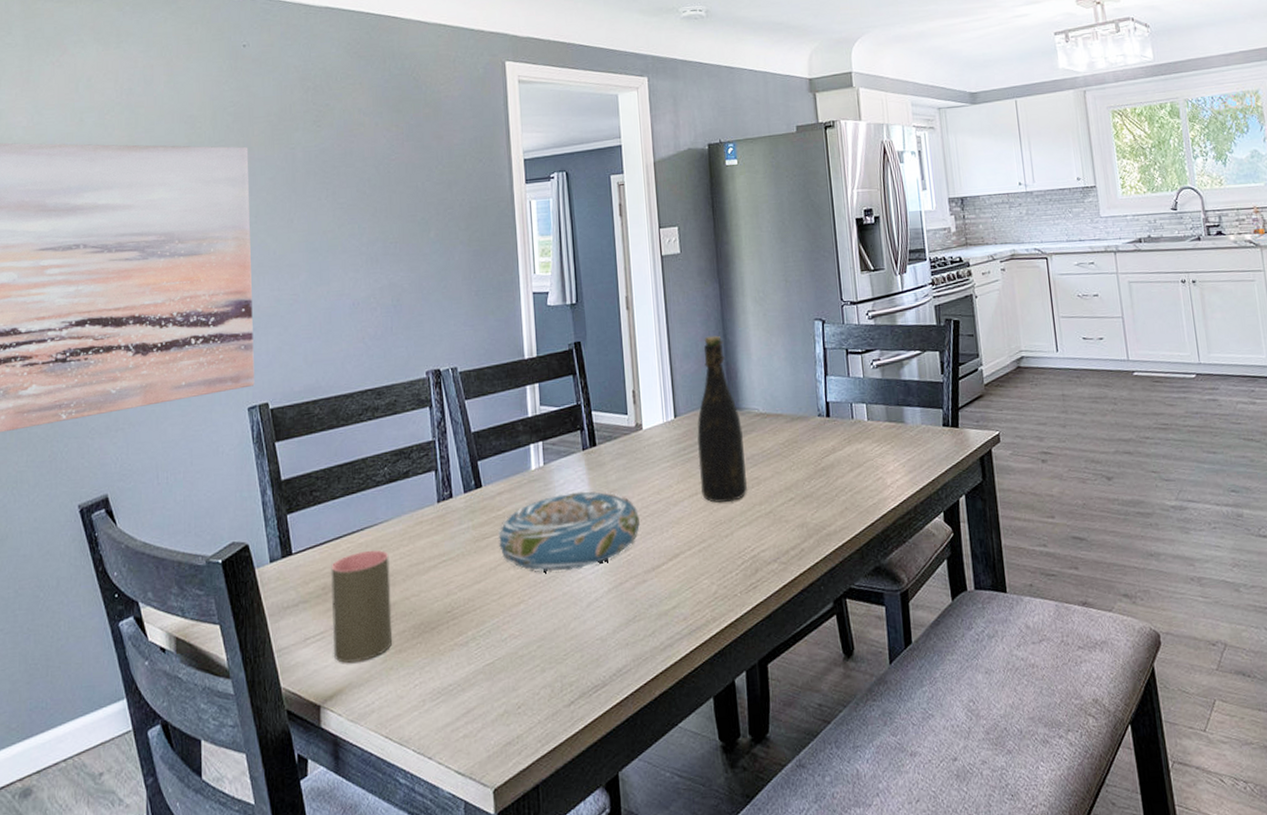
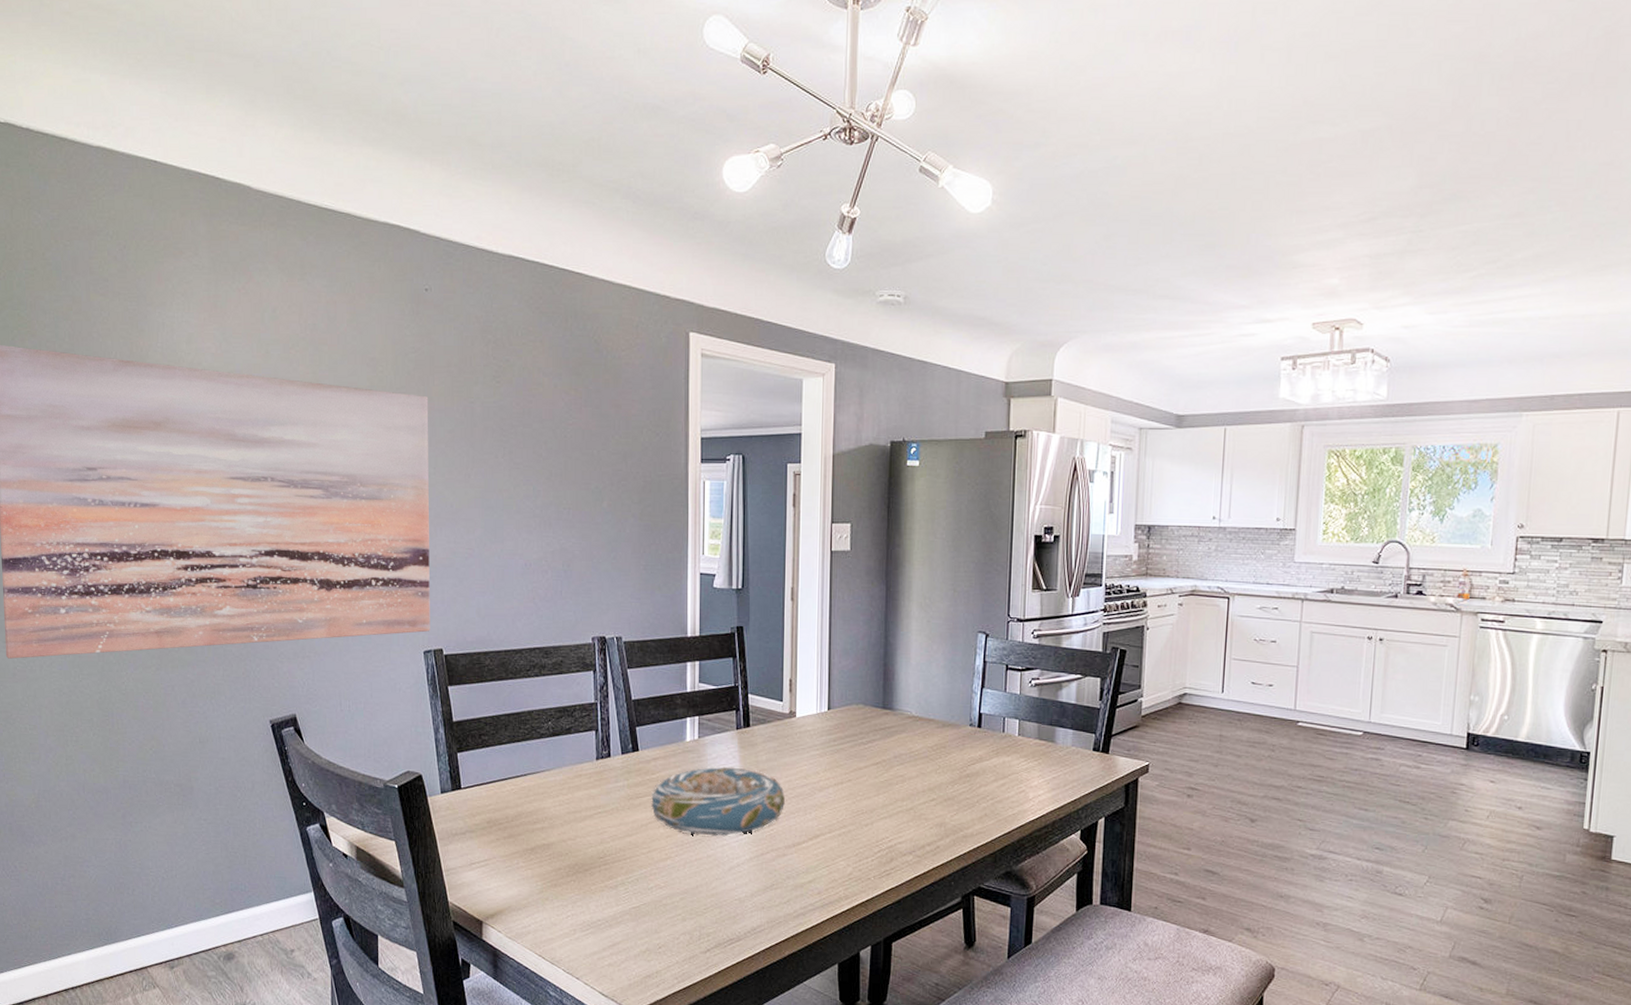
cup: present [331,550,393,663] -> none [495,794,549,889]
bottle: present [697,335,747,503] -> none [847,636,893,795]

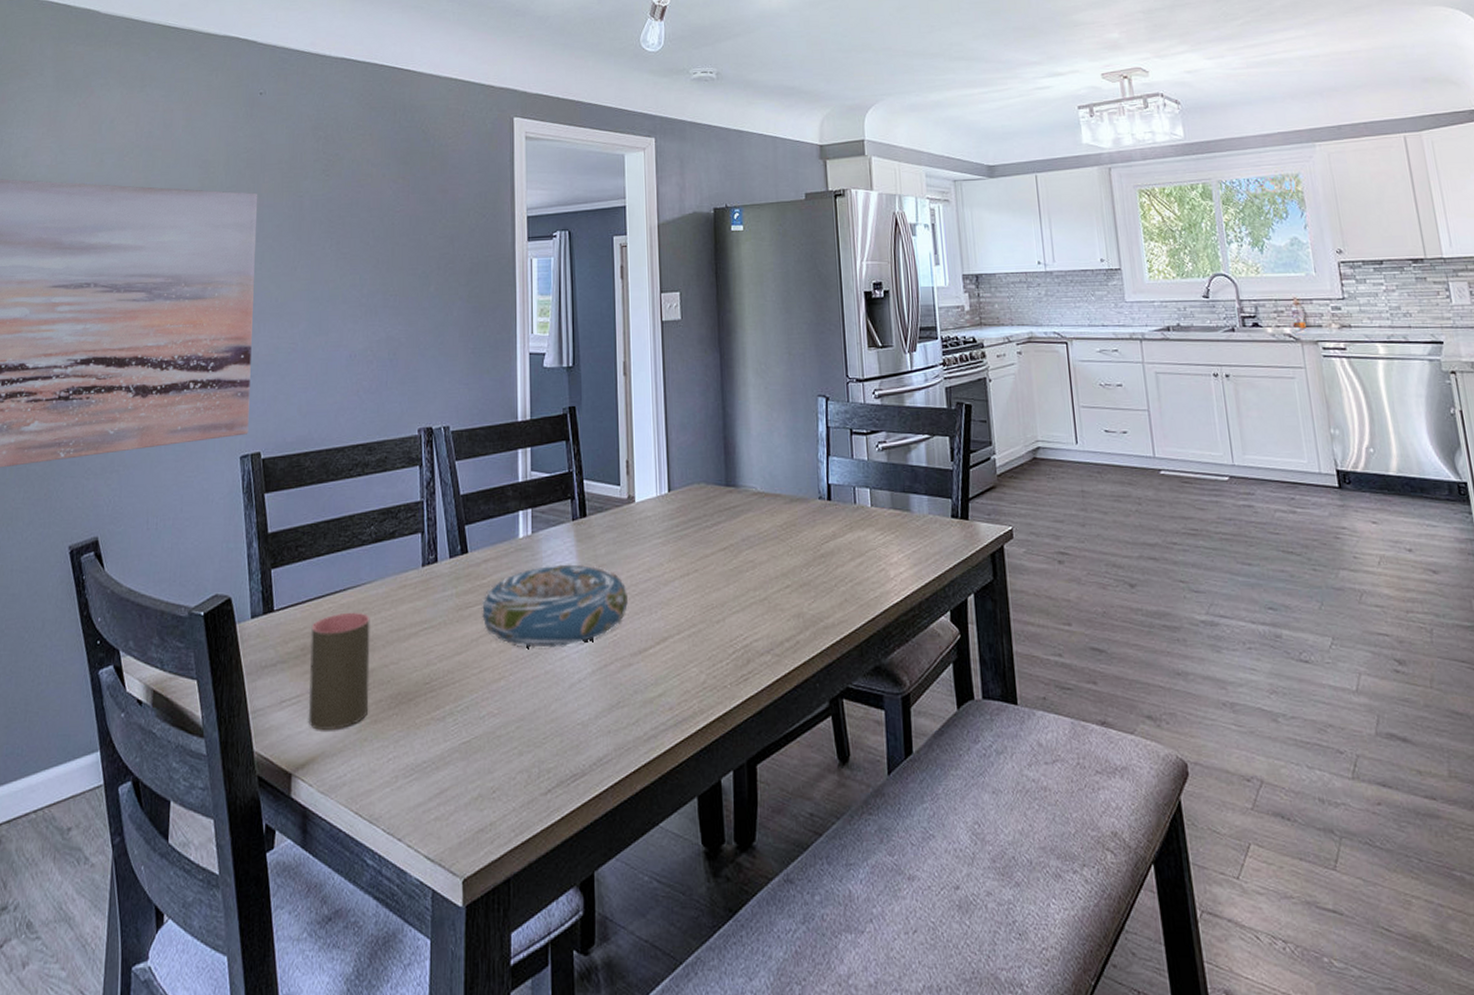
cup: none [495,794,549,889] -> present [308,612,370,730]

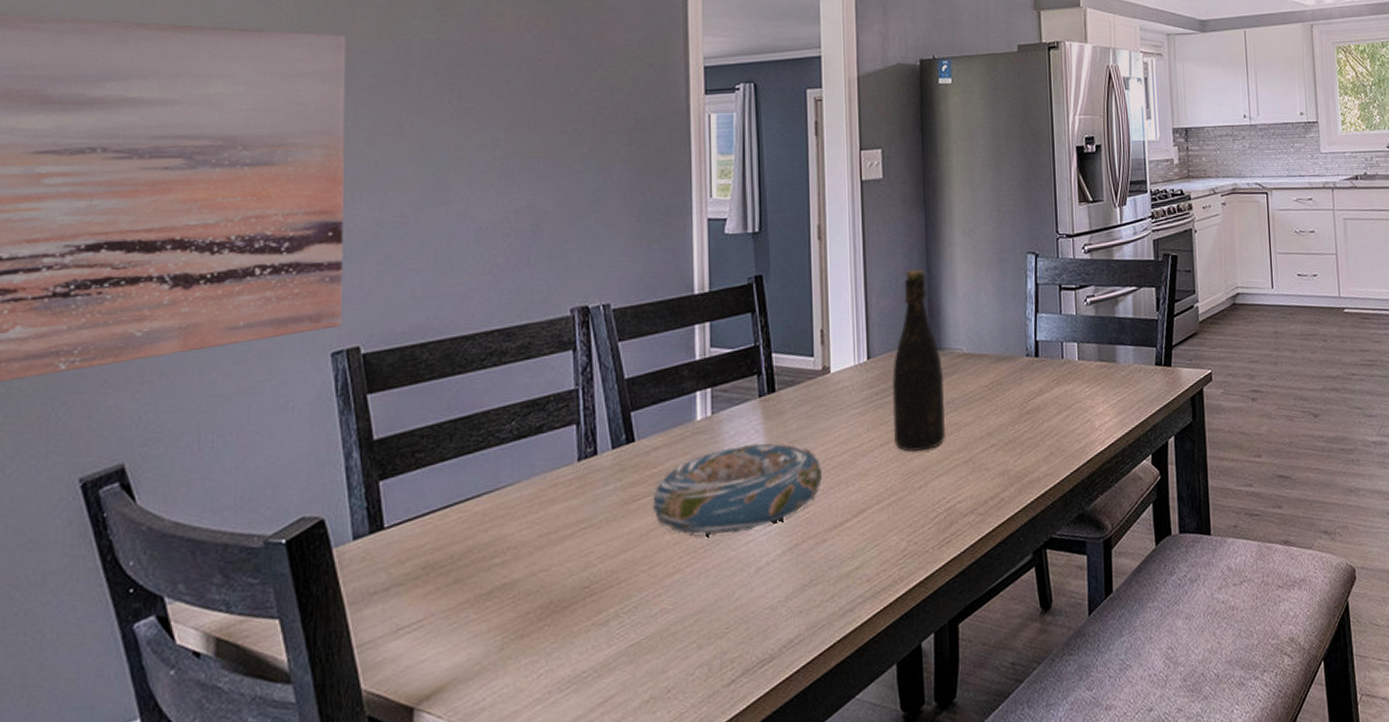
cup: present [308,612,370,730] -> none [433,519,513,655]
bottle: none [691,407,741,586] -> present [892,269,945,452]

